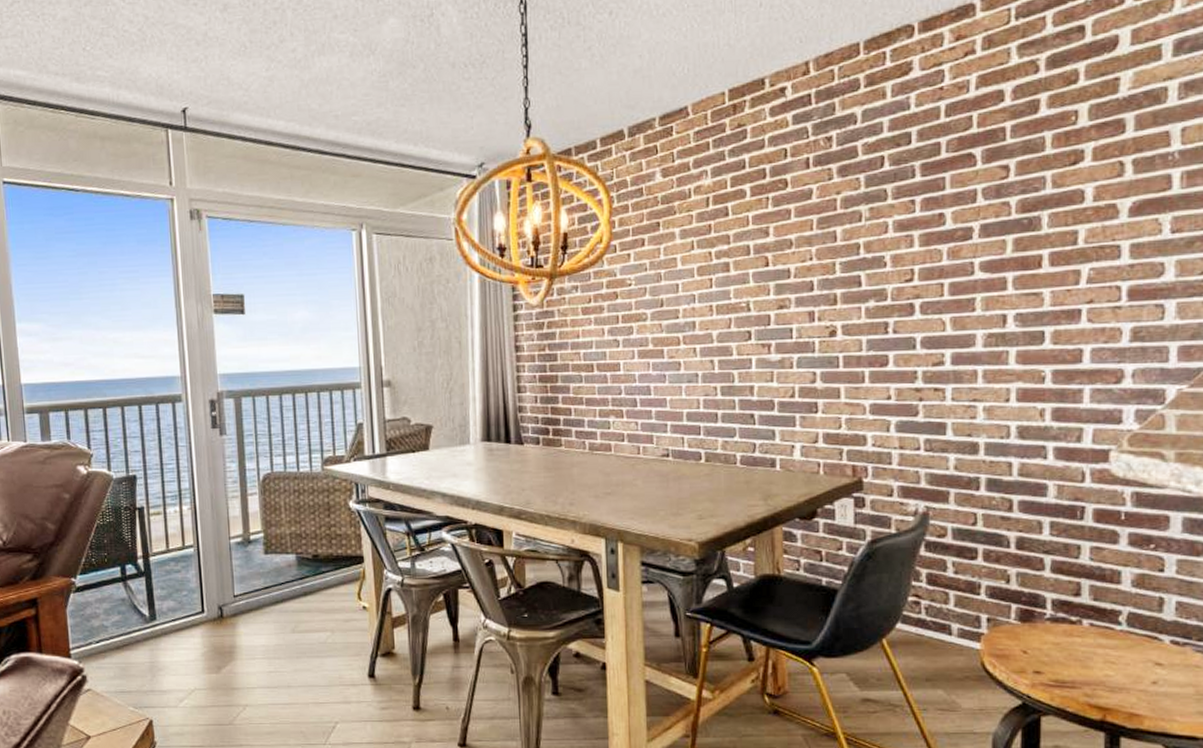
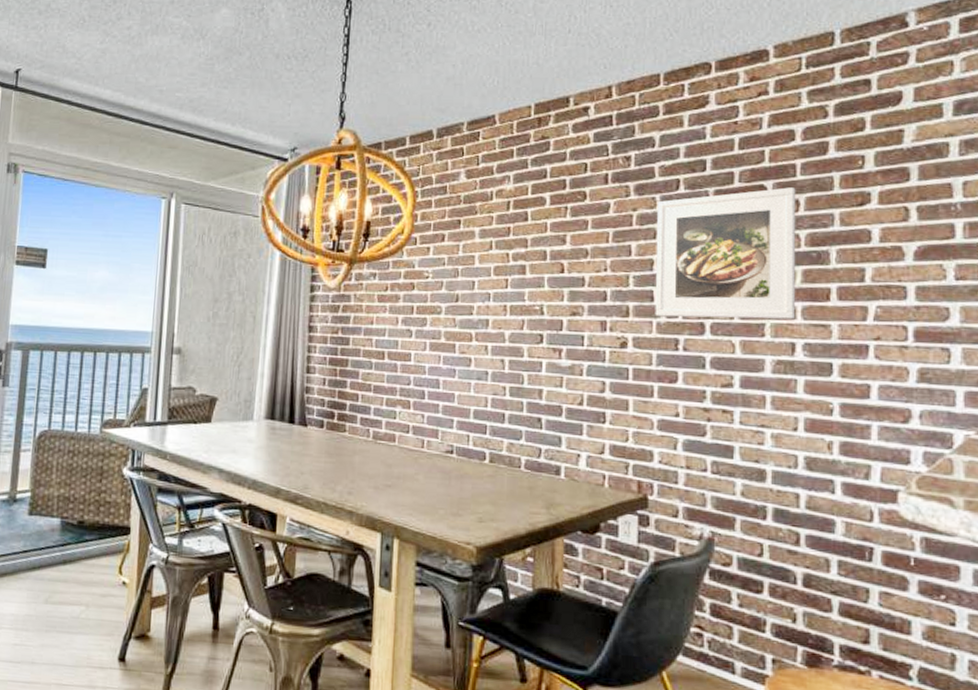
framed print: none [861,152,1007,301] -> present [655,187,796,320]

